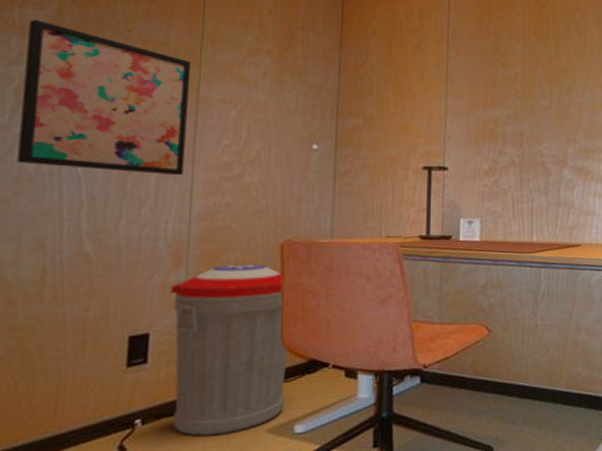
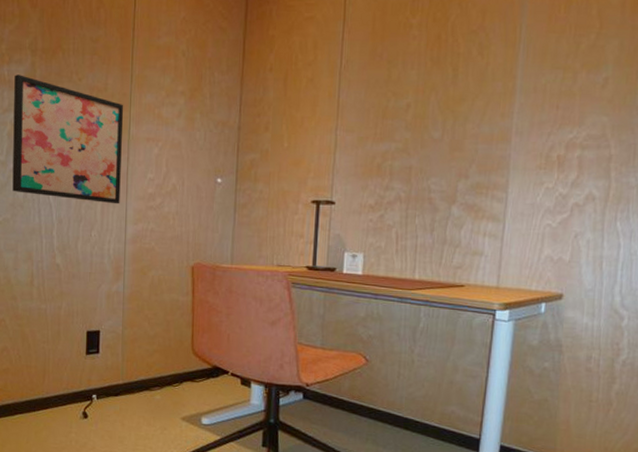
trash can: present [169,265,288,436] -> none [112,281,197,416]

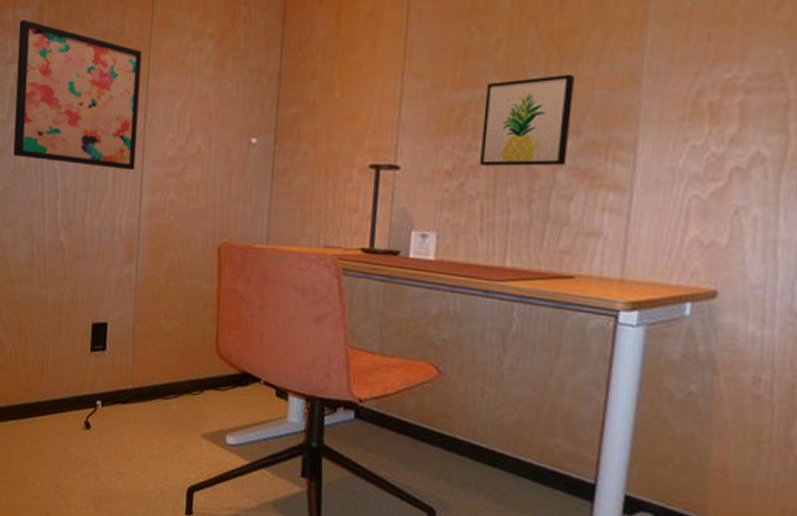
wall art: none [396,132,464,202] -> present [480,74,574,167]

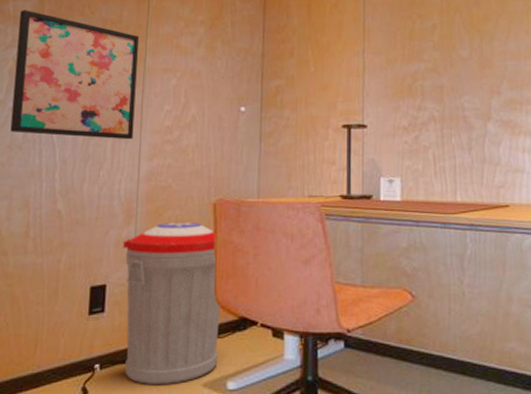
trash can: none [123,264,223,431] -> present [122,223,221,384]
wall art: present [480,74,574,167] -> none [428,50,493,122]

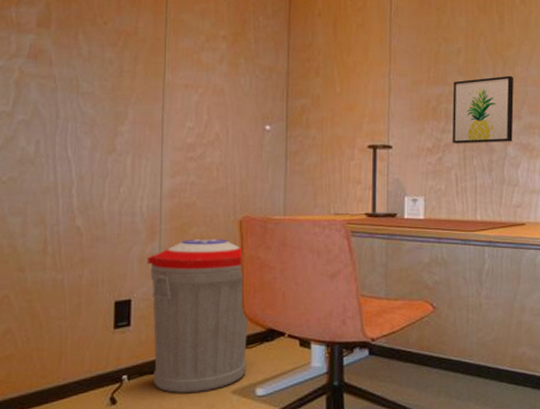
wall art: present [10,10,140,140] -> none [20,17,158,157]
wall art: none [428,50,493,122] -> present [452,75,514,144]

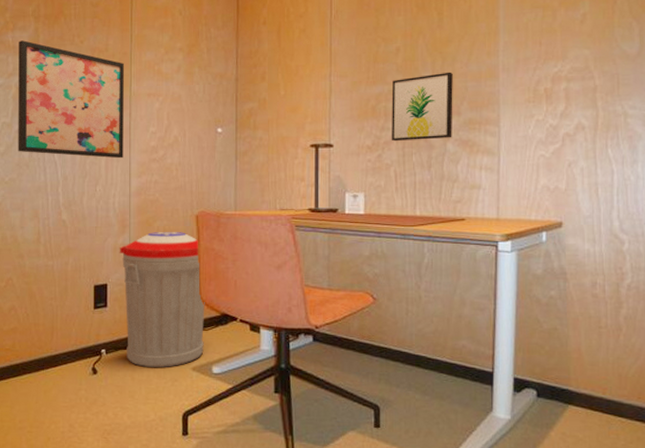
wall art: none [20,17,158,157] -> present [18,40,125,159]

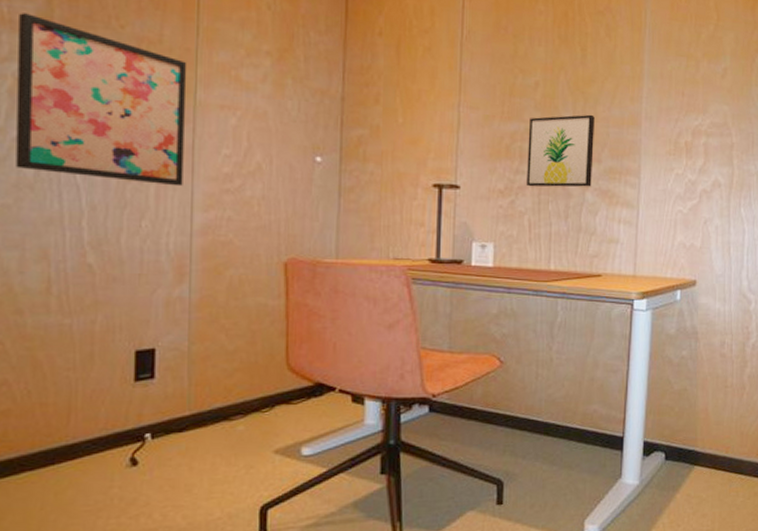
trash can: present [119,232,205,367] -> none [173,282,294,453]

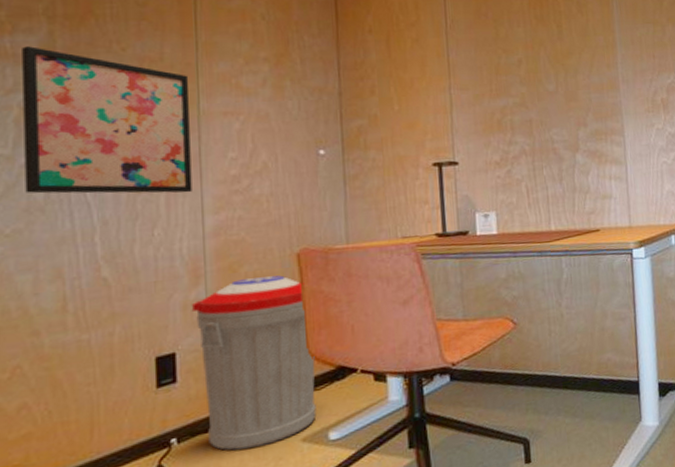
trash can: none [173,282,294,453] -> present [191,275,317,451]
wall art: present [527,114,595,188] -> none [517,83,581,156]

